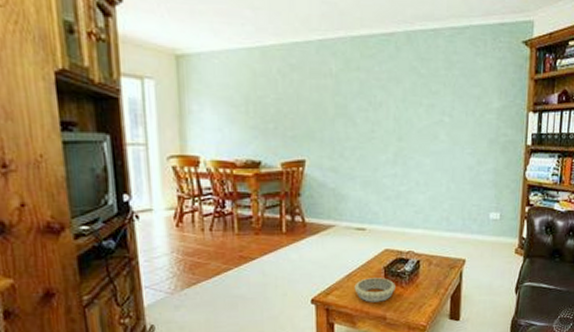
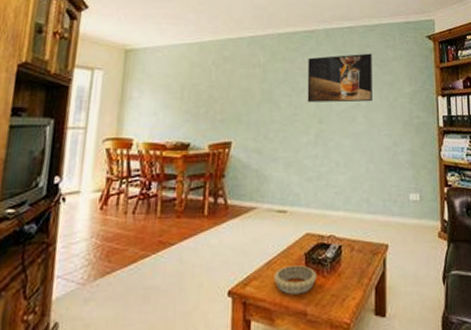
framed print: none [385,61,459,119] -> present [307,53,372,103]

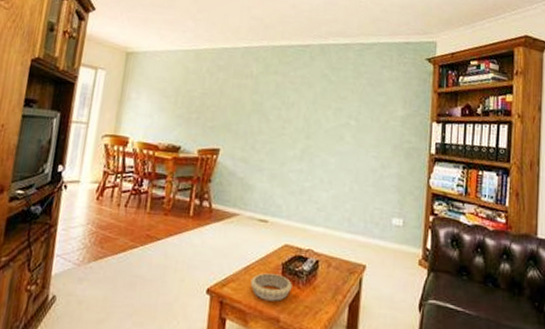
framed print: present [307,53,372,103] -> none [296,72,367,122]

